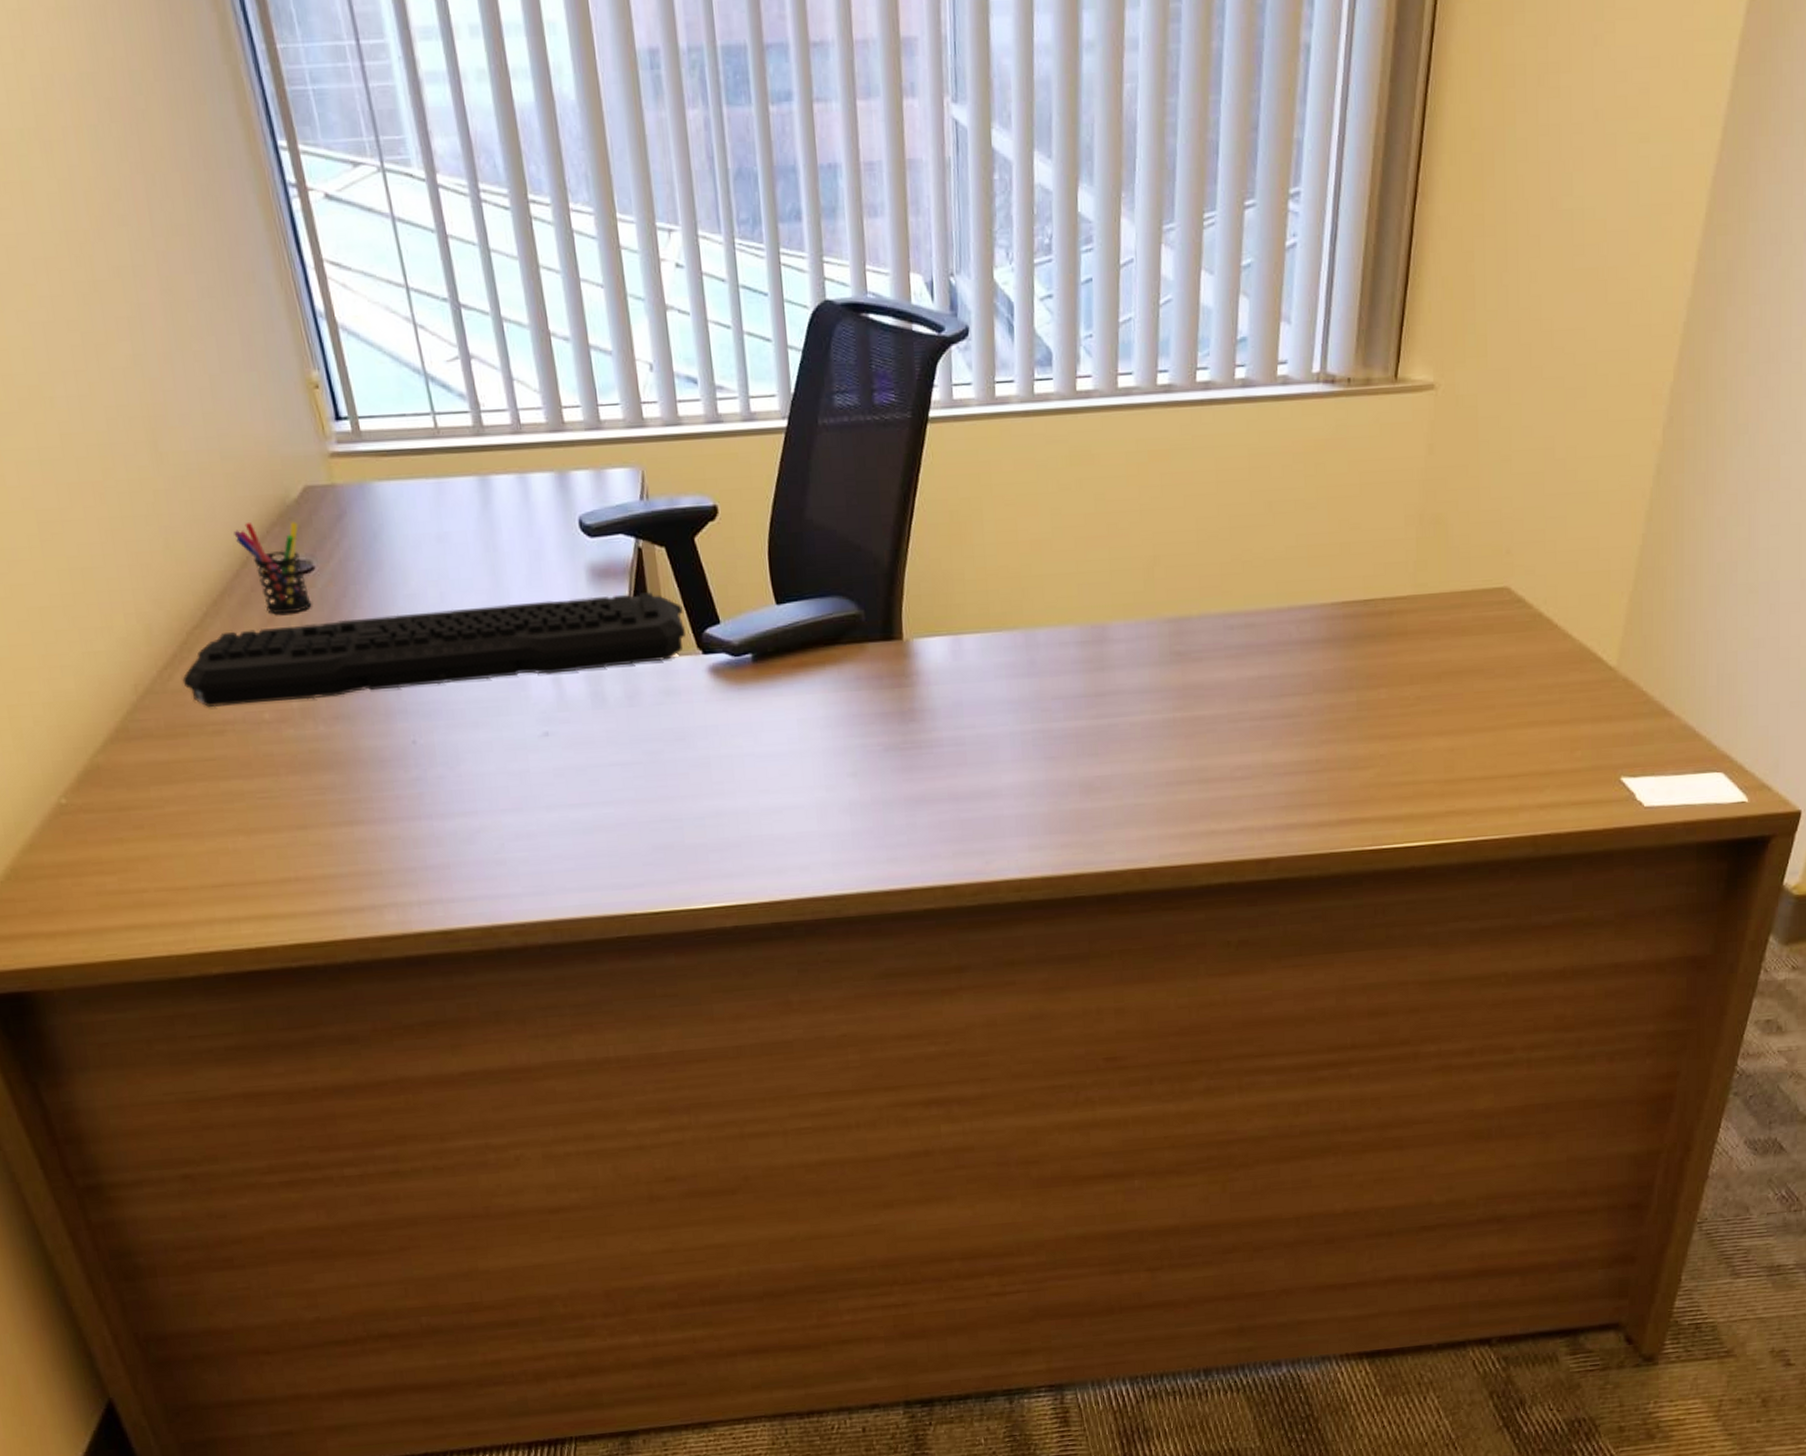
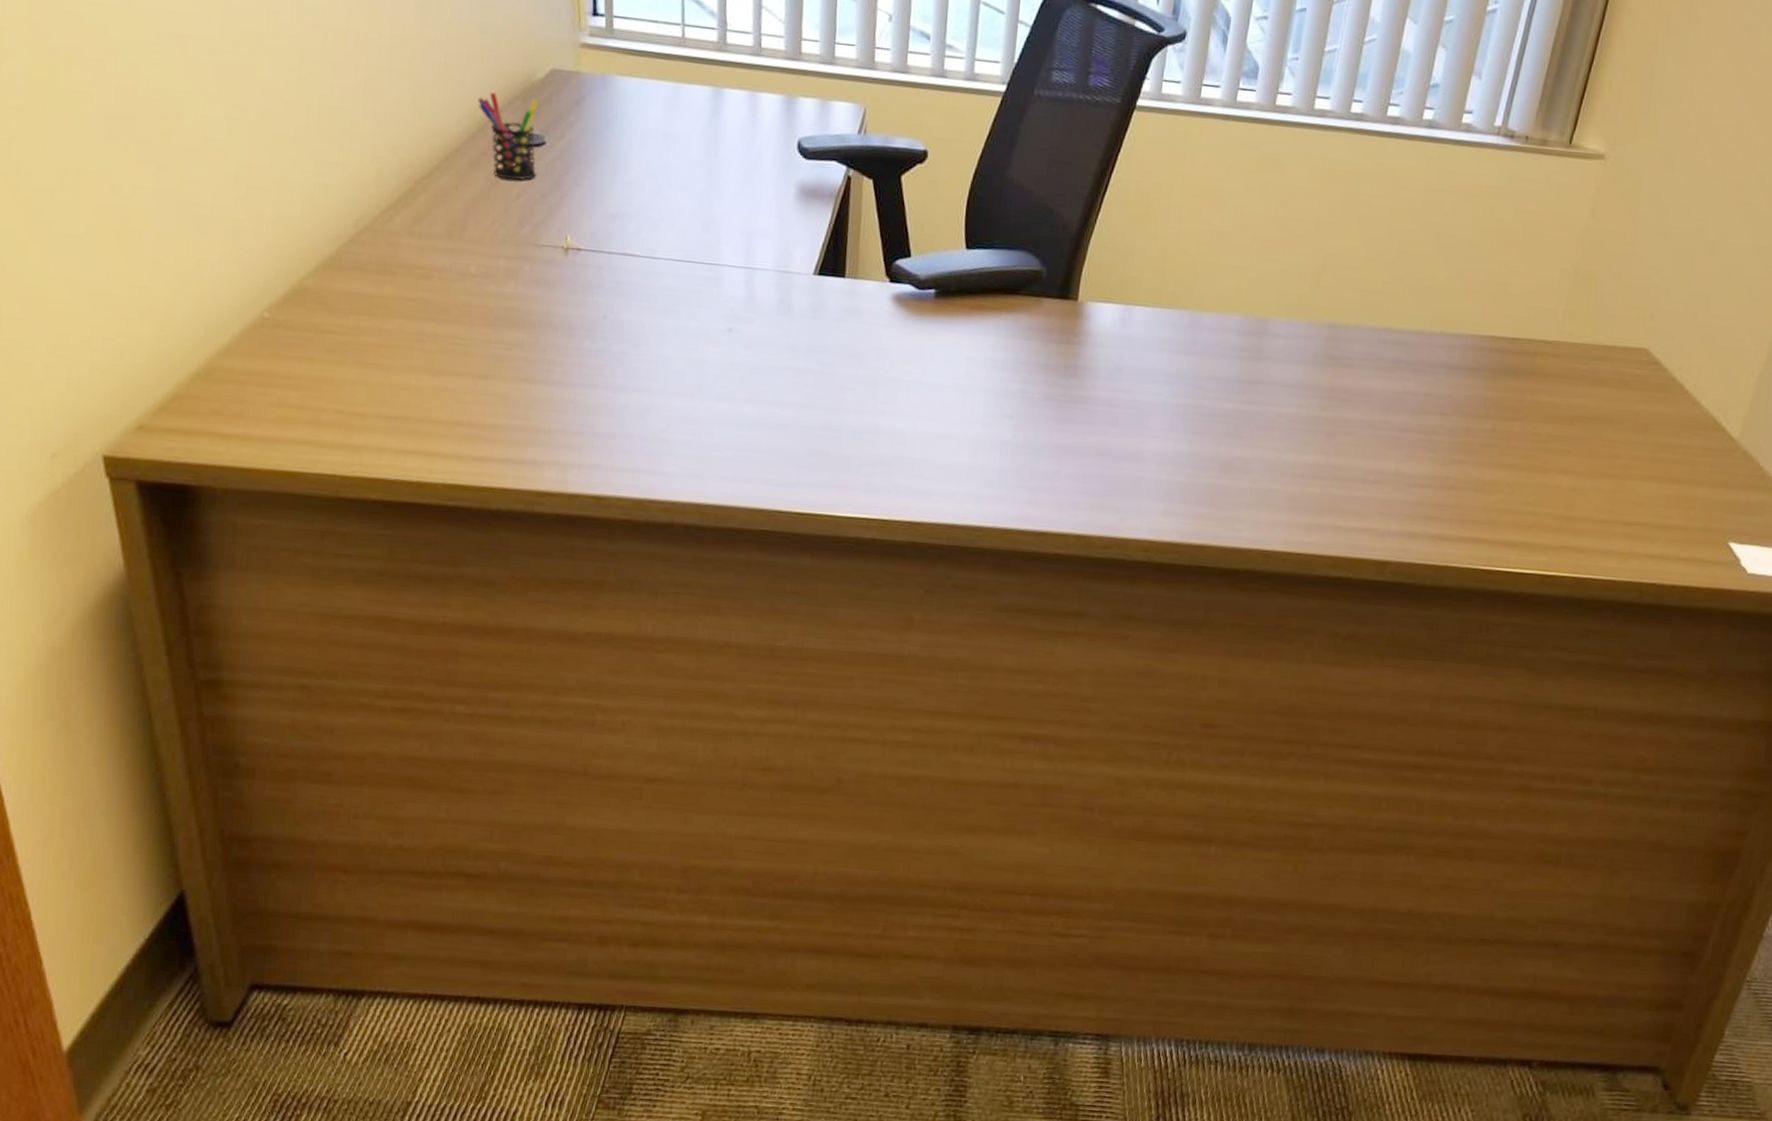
keyboard: present [182,592,686,707] -> none [401,187,879,282]

